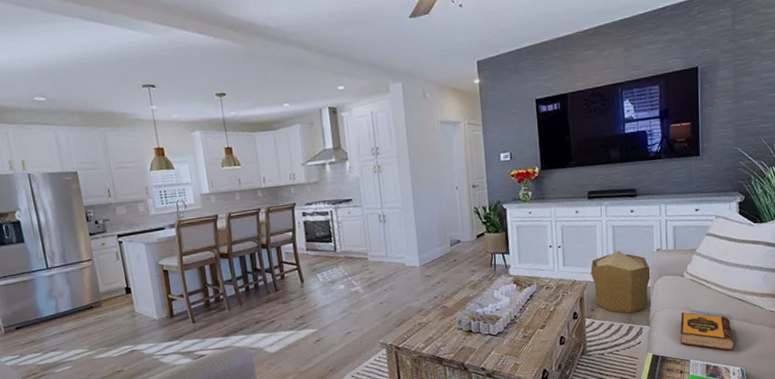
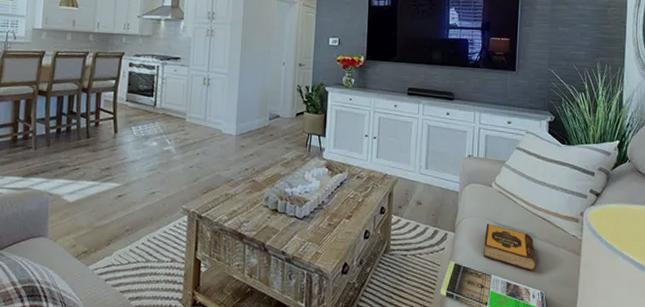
pouf: present [590,250,652,314] -> none [402,151,461,217]

